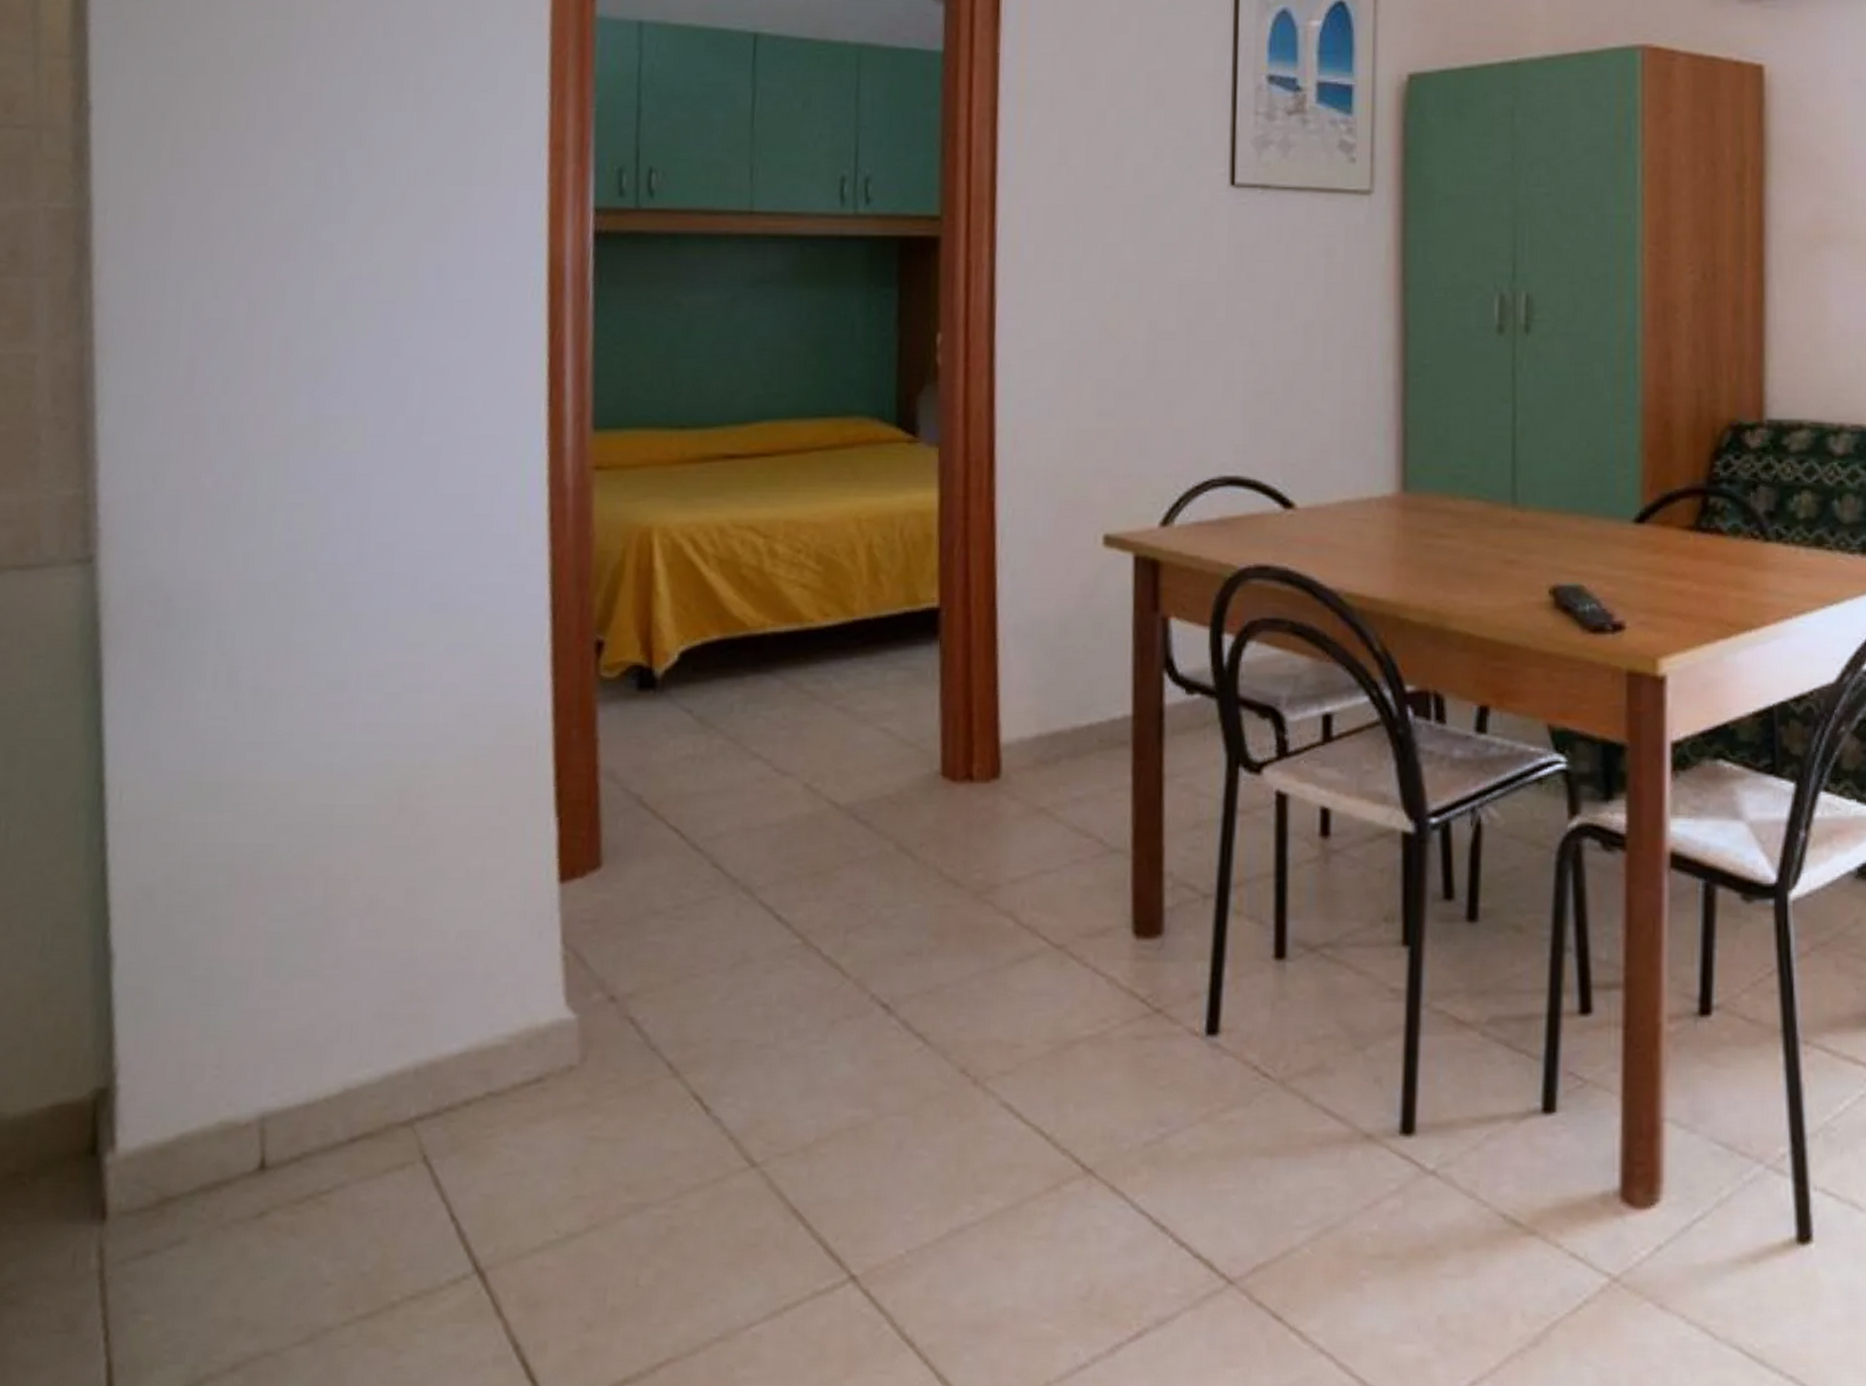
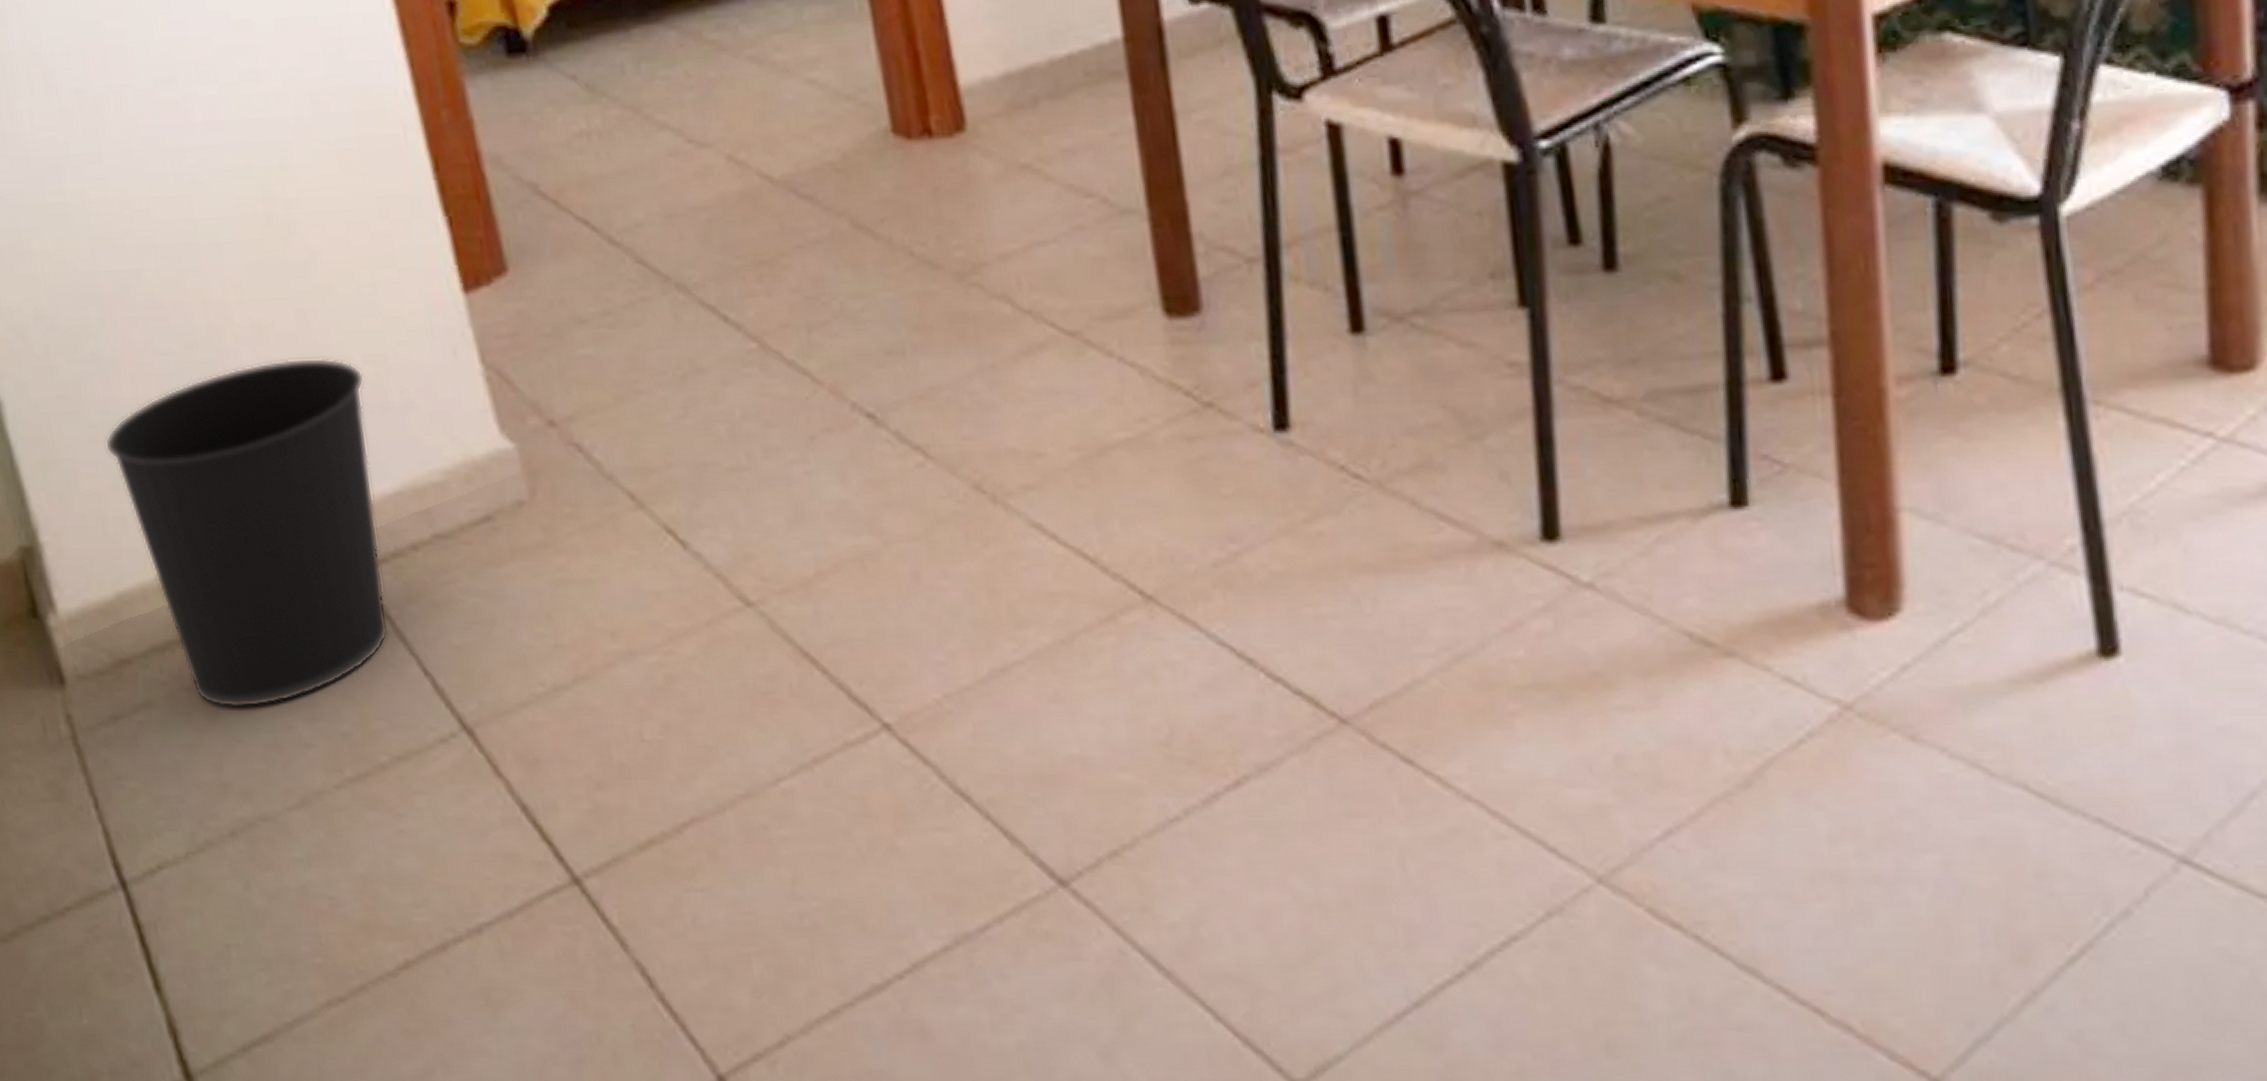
wastebasket: none [202,930,455,1248] -> present [104,357,389,709]

